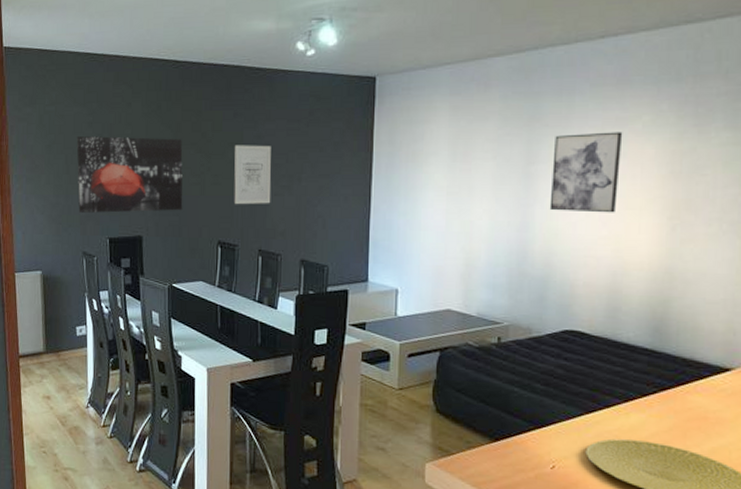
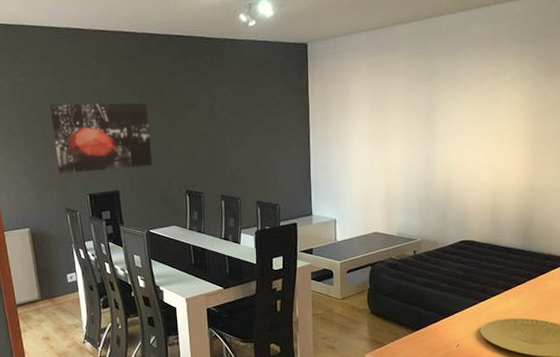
wall art: present [234,145,272,205] -> none [194,105,228,159]
wall art: present [549,132,623,213] -> none [446,83,497,148]

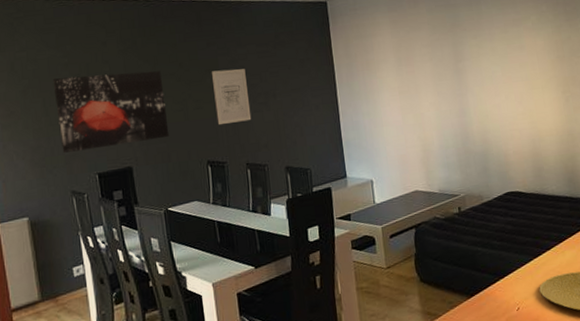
wall art: none [194,105,228,159] -> present [212,69,252,126]

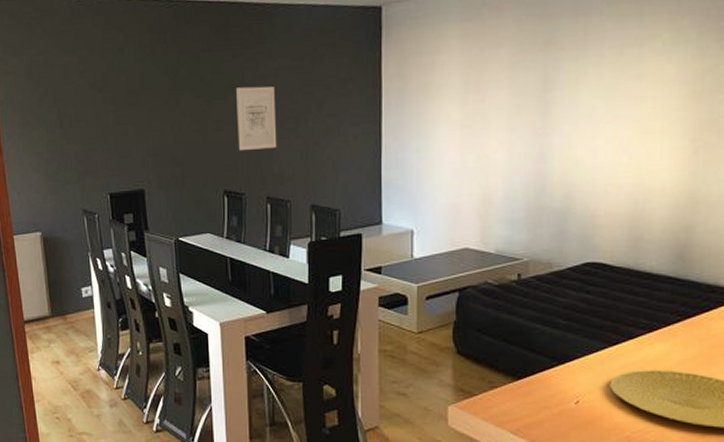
wall art: present [53,71,170,154] -> none [68,84,185,170]

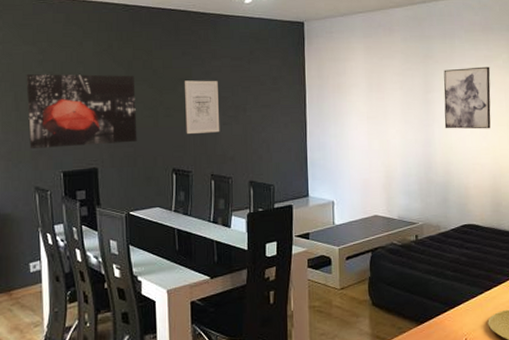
wall art: none [68,84,185,170] -> present [26,73,137,149]
wall art: none [567,51,643,139] -> present [443,66,491,129]

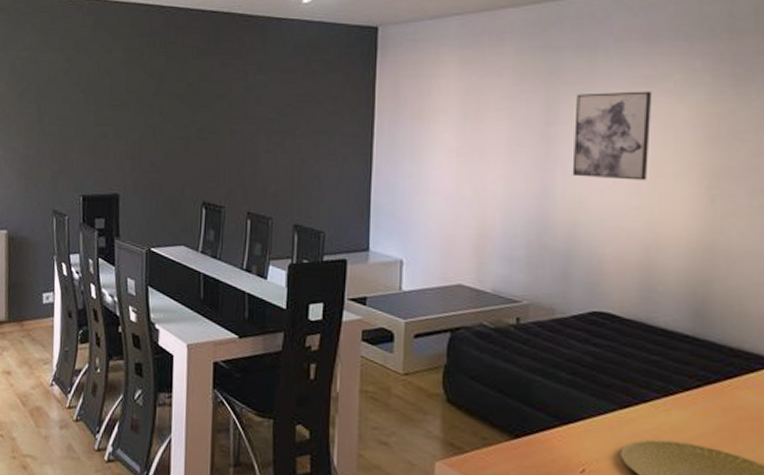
wall art: present [26,73,137,149] -> none [50,83,166,168]
wall art: present [185,80,220,135] -> none [220,97,263,163]

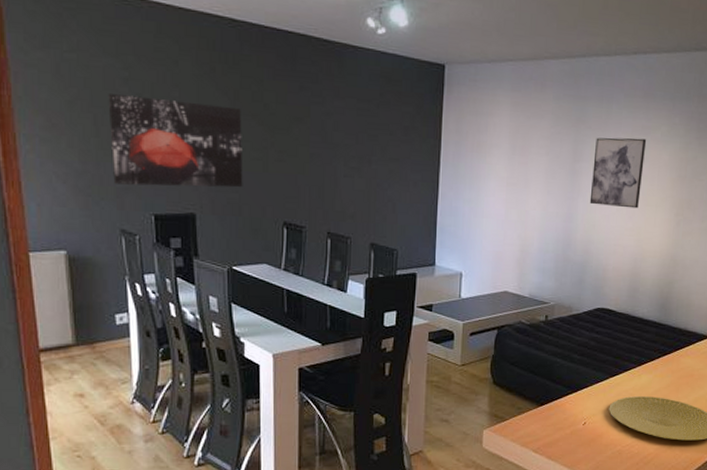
wall art: none [50,83,166,168] -> present [108,92,243,188]

